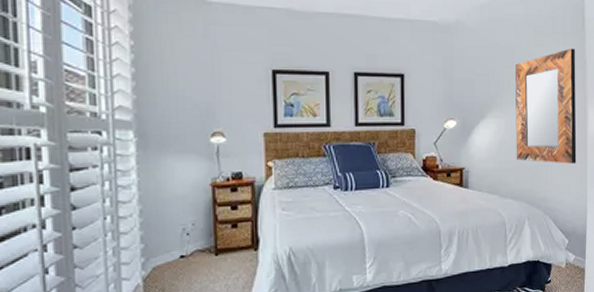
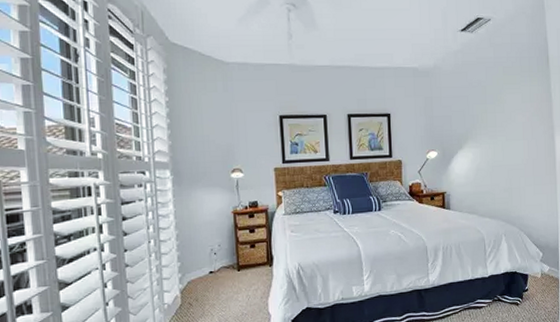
home mirror: present [514,48,577,164] -> none [487,84,547,186]

